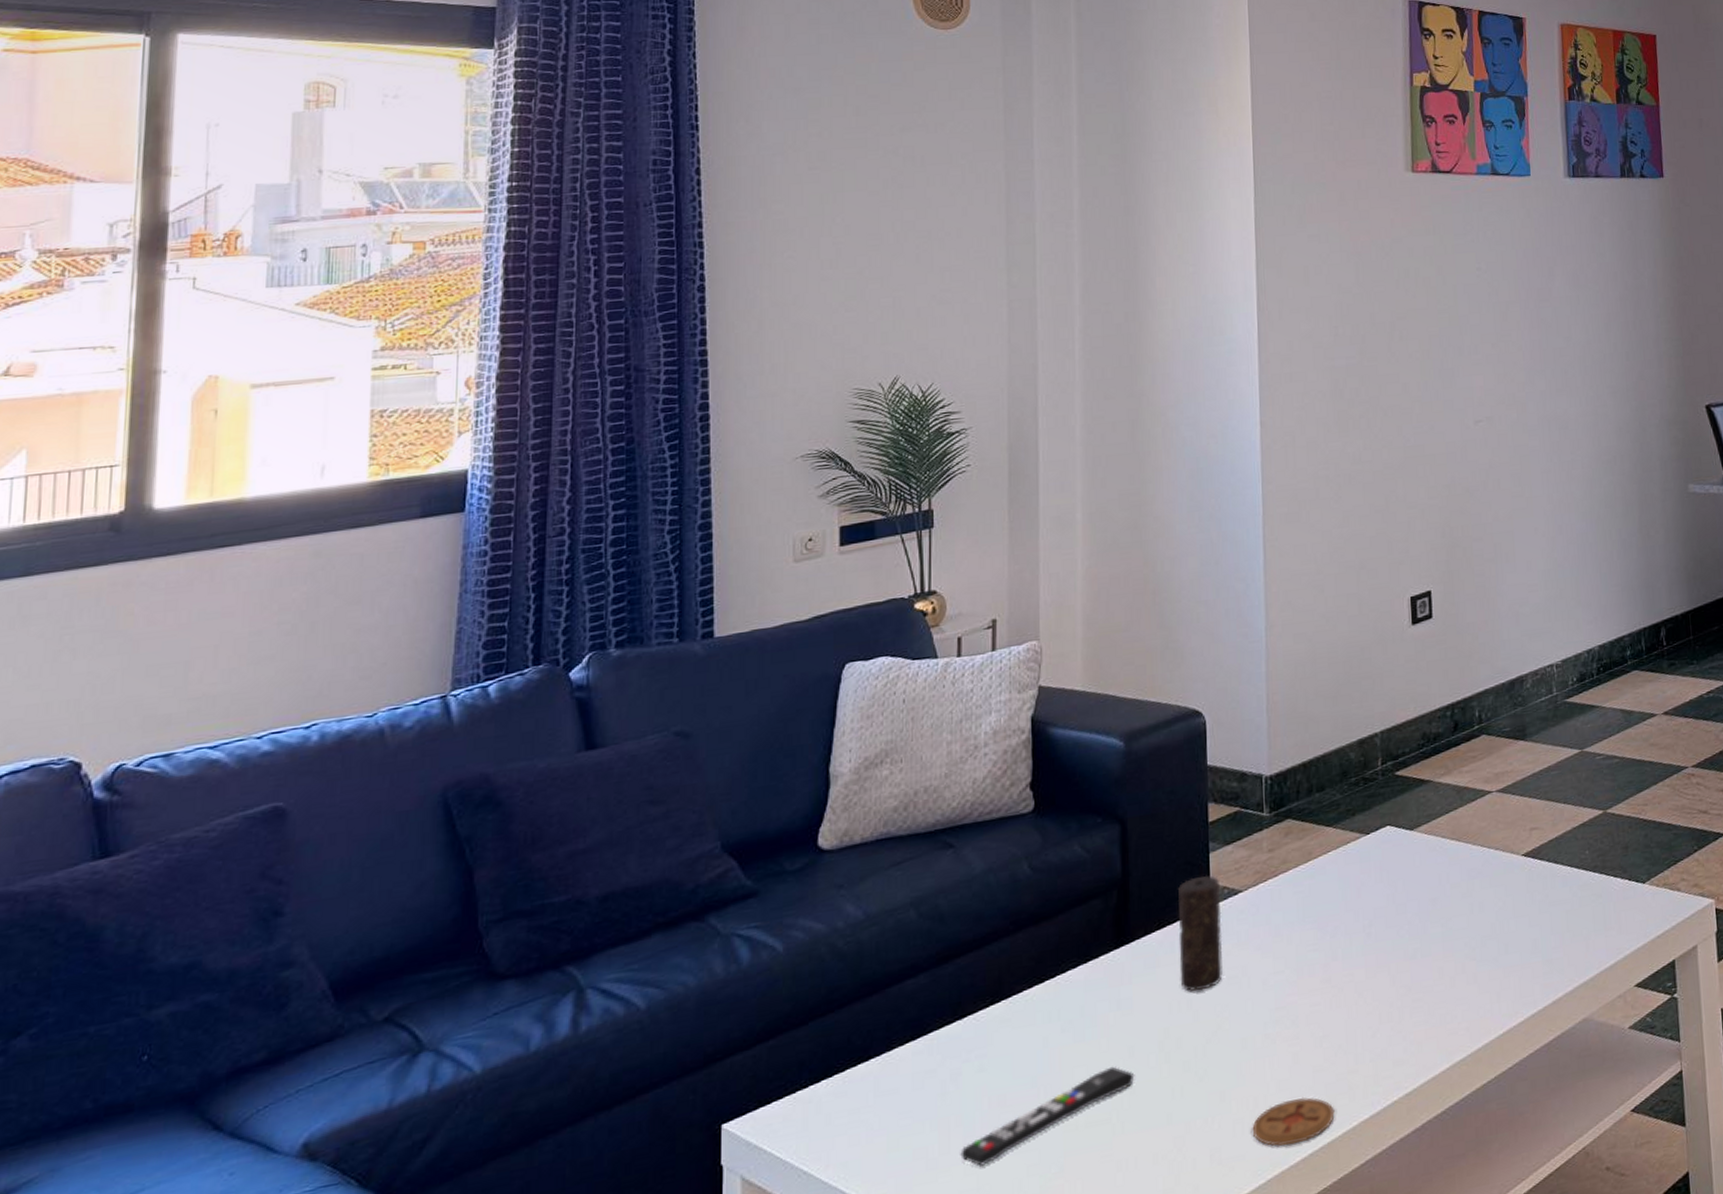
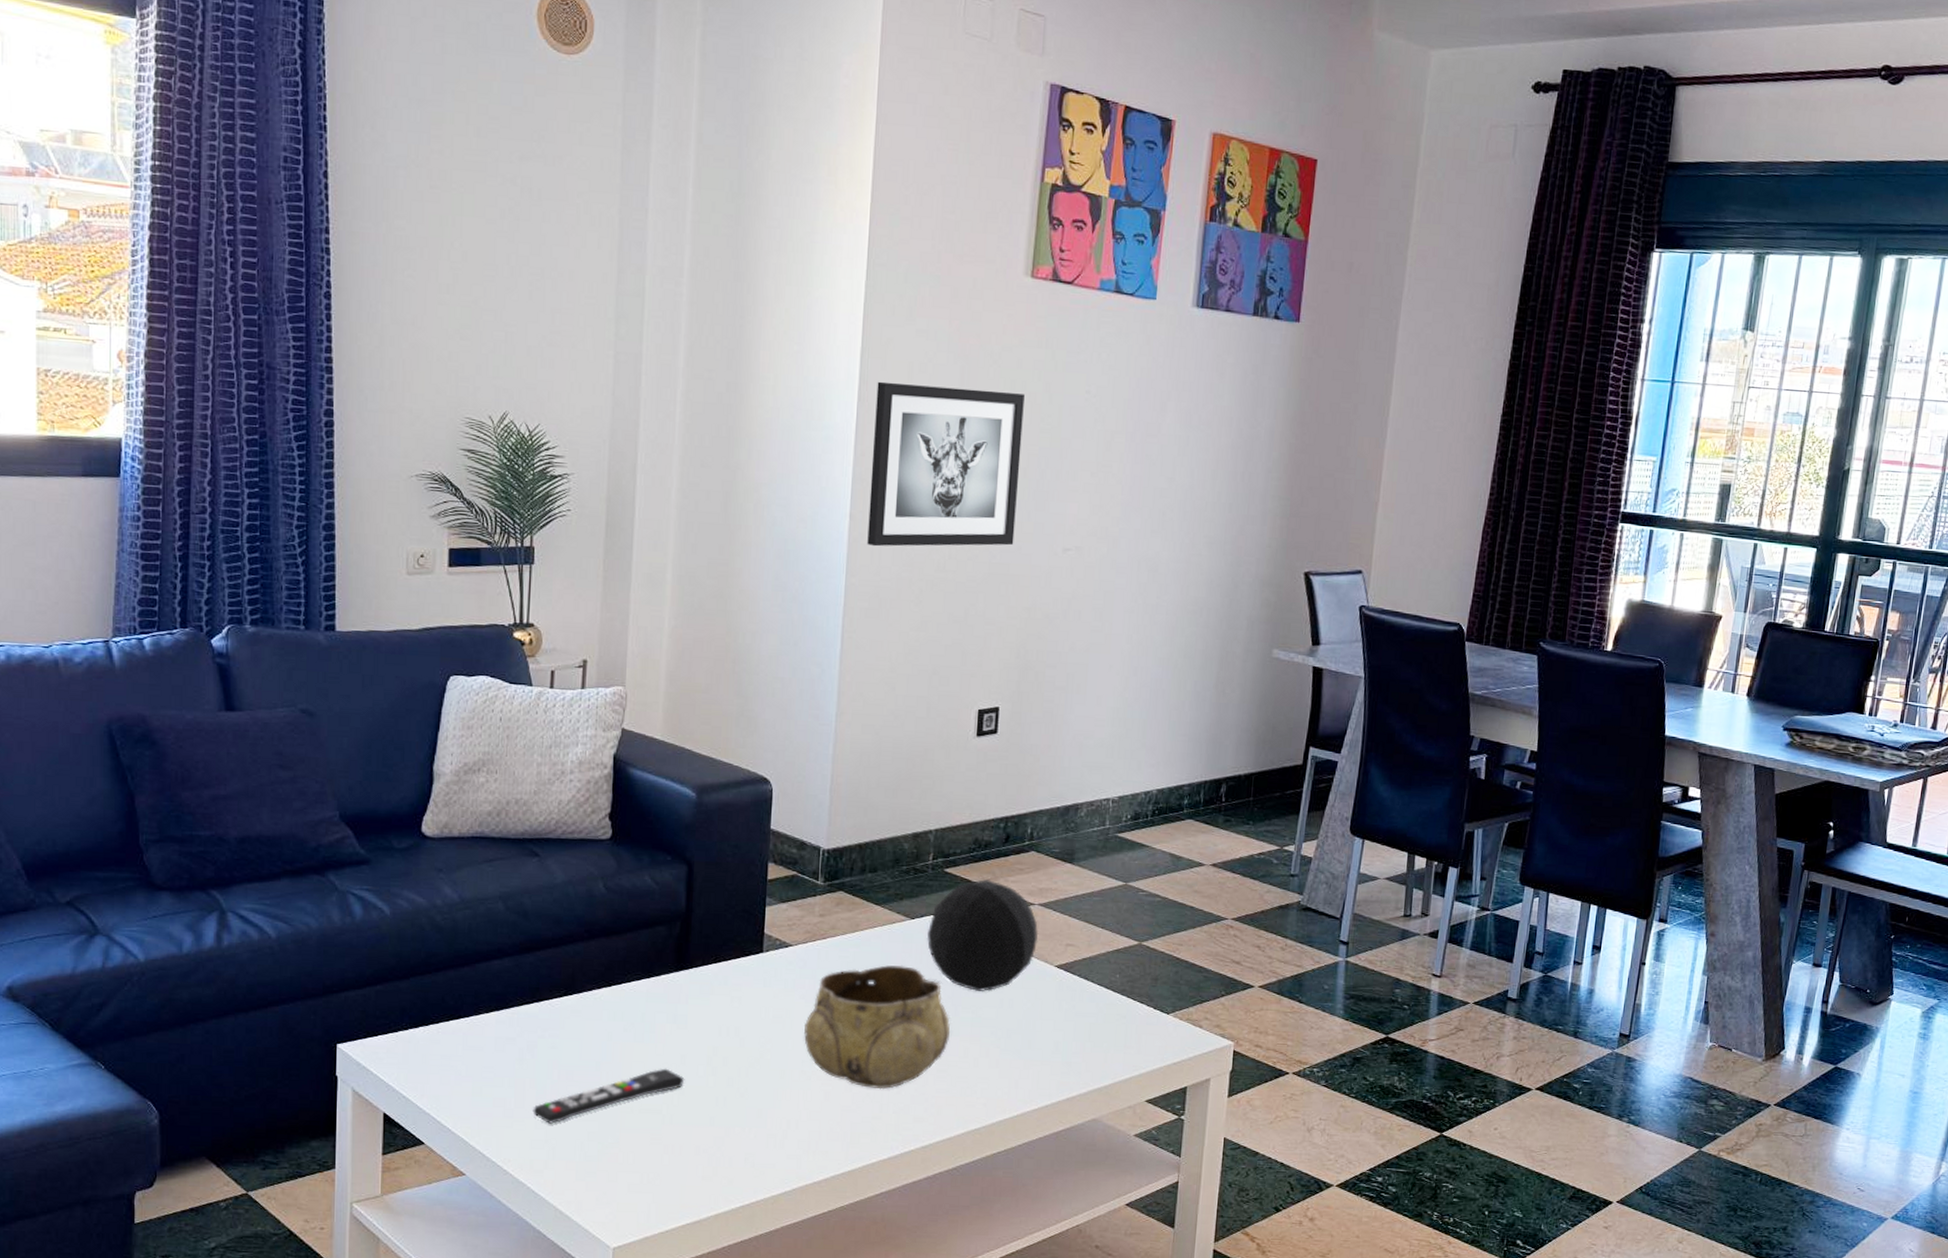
candle: present [1178,875,1223,991] -> none [730,925,772,1022]
coaster: present [1252,1097,1335,1146] -> none [783,1129,857,1166]
decorative bowl: none [1263,888,1422,1039] -> present [804,965,951,1090]
wall art: none [1275,280,1426,450] -> present [867,381,1025,547]
decorative orb: none [1384,774,1501,901] -> present [926,879,1039,992]

